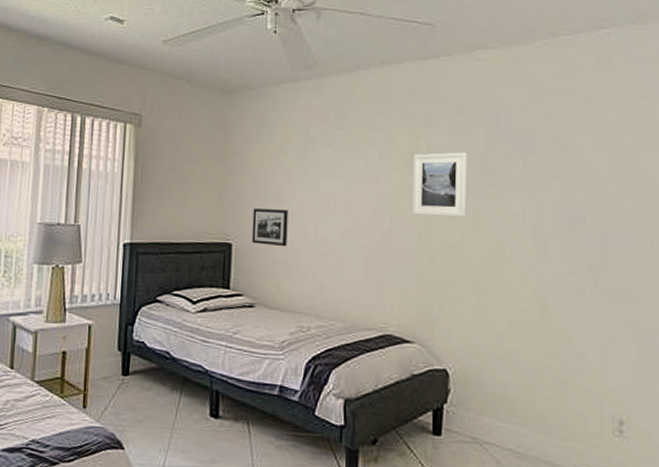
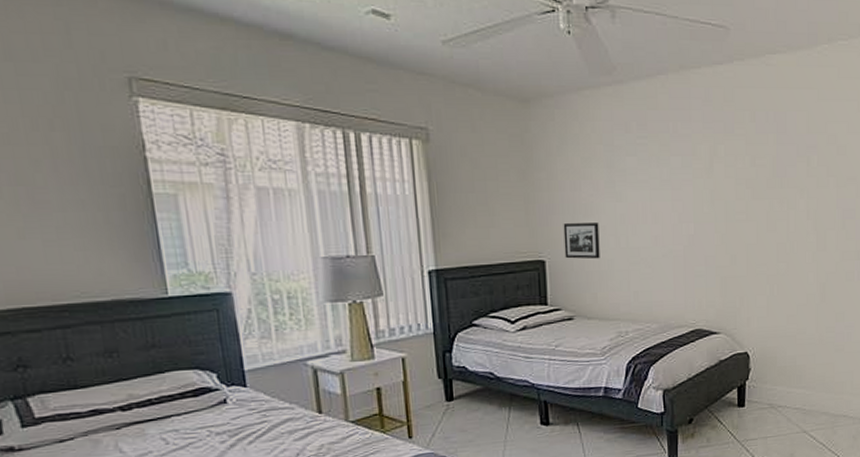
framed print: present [413,152,468,217] -> none [714,156,761,219]

